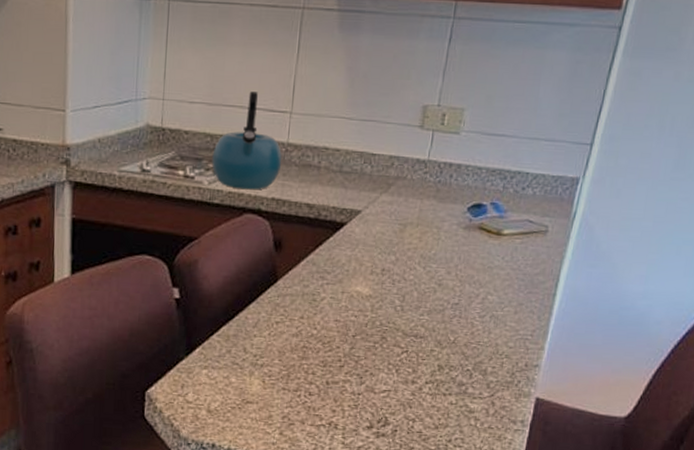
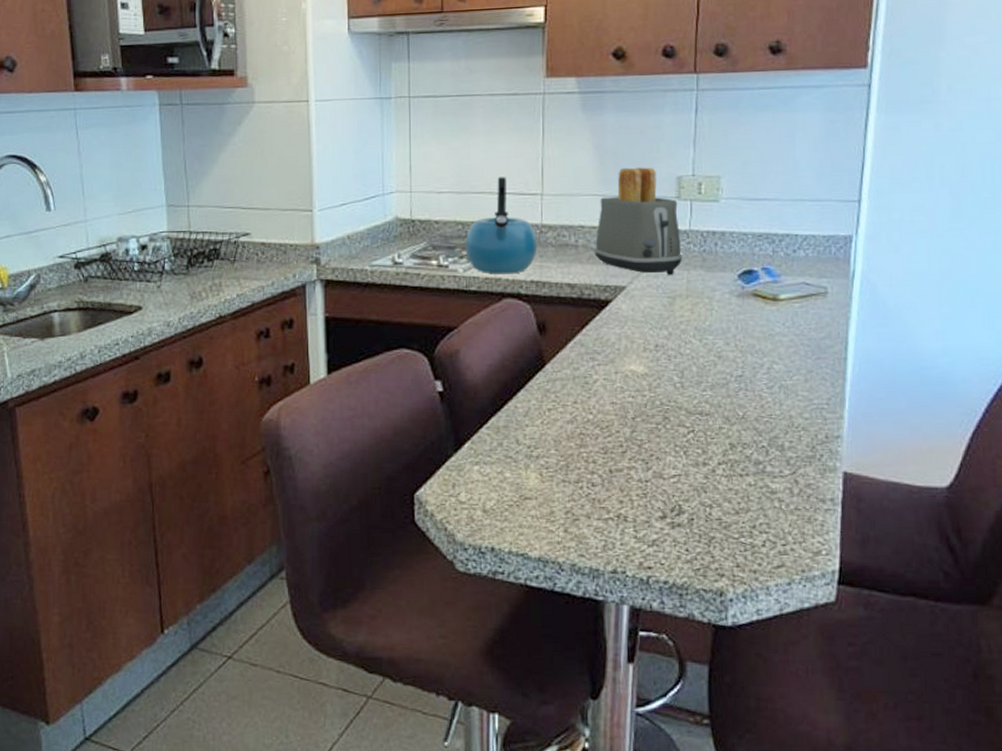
toaster: none [335,92,420,203] -> present [594,167,683,275]

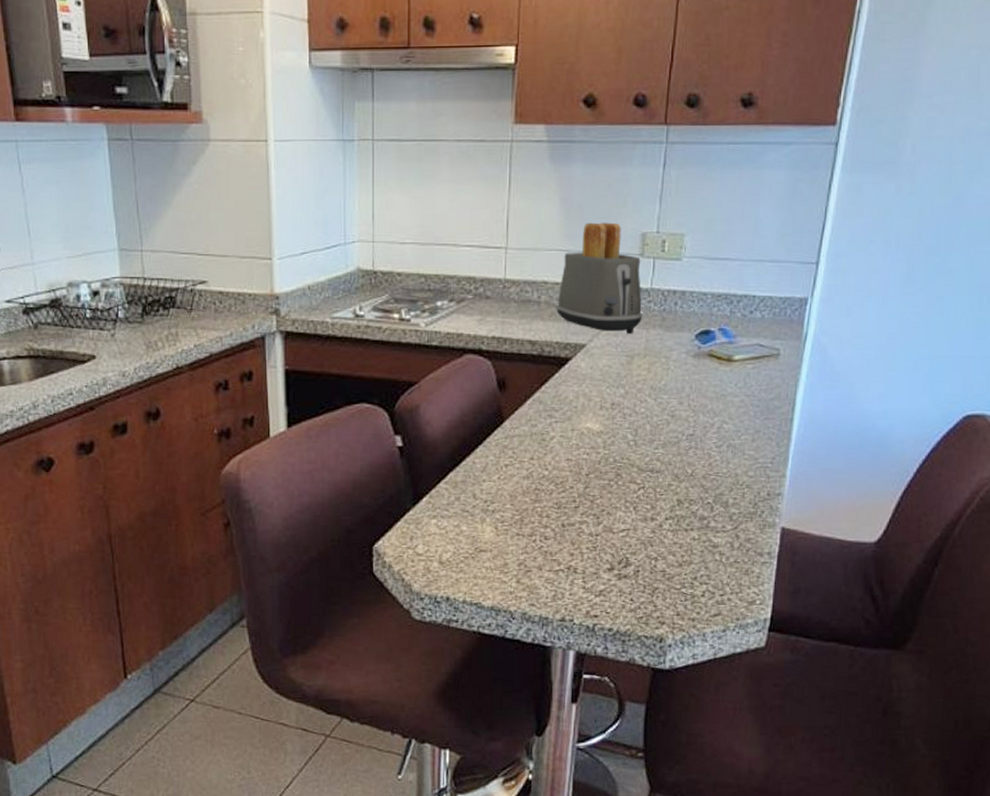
kettle: present [465,177,538,274] -> none [428,228,500,330]

